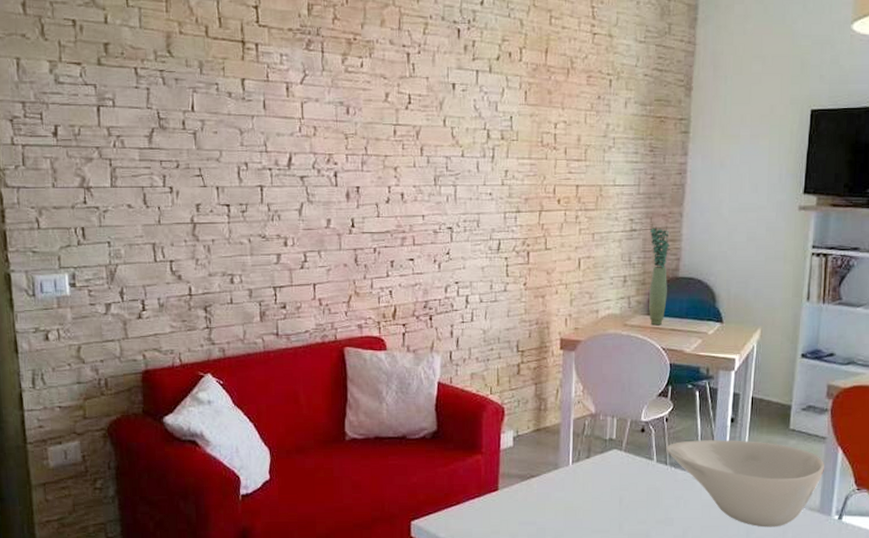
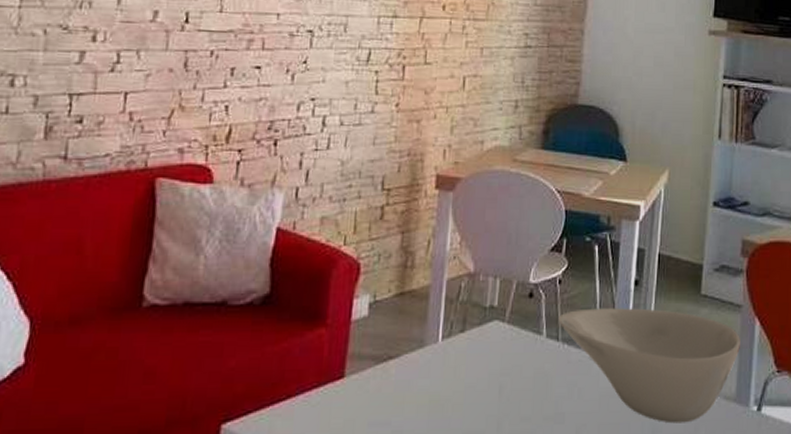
vase: present [649,224,670,326] -> none [543,41,570,163]

